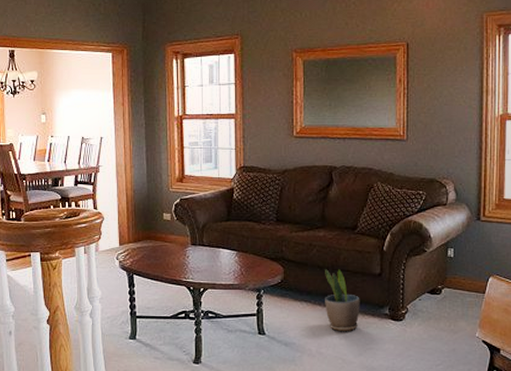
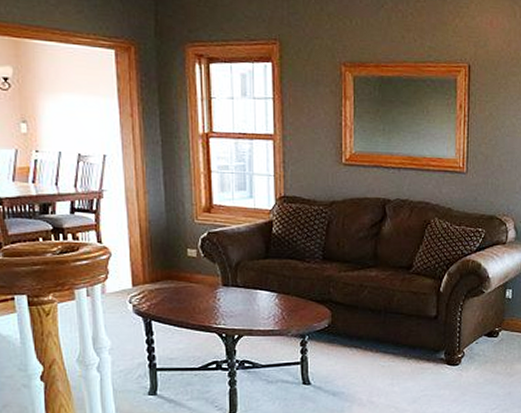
potted plant: present [325,269,360,331] -> none [377,312,415,378]

